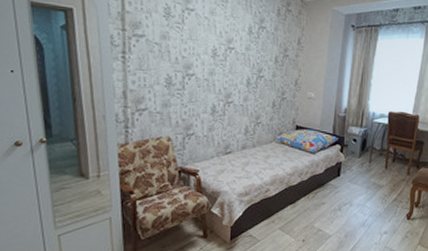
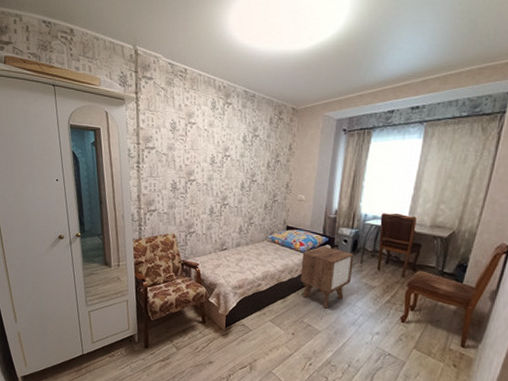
nightstand: none [310,145,363,211] -> present [300,245,354,309]

